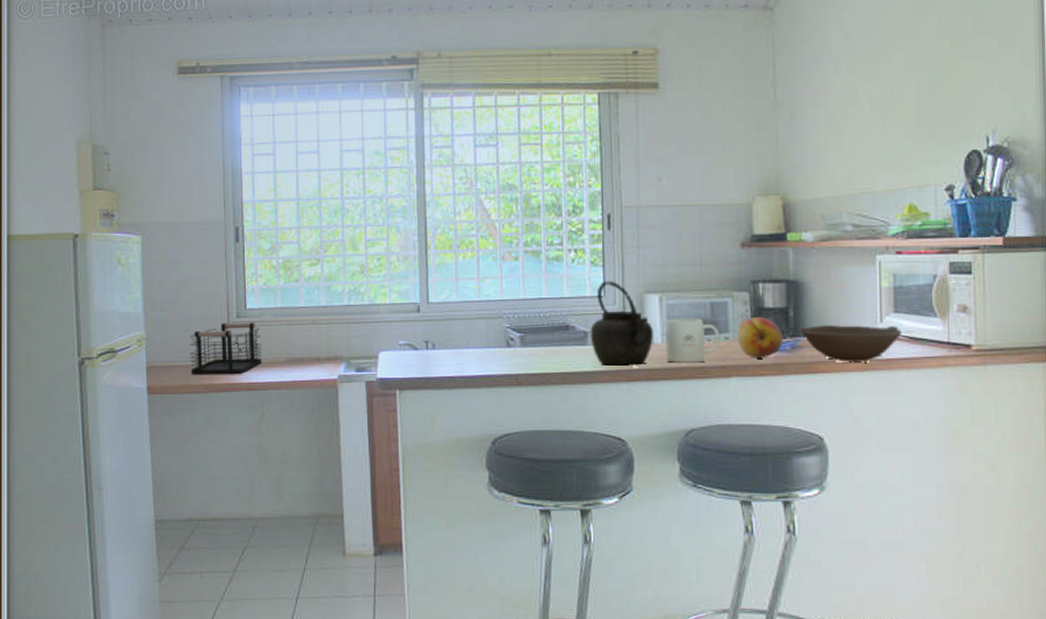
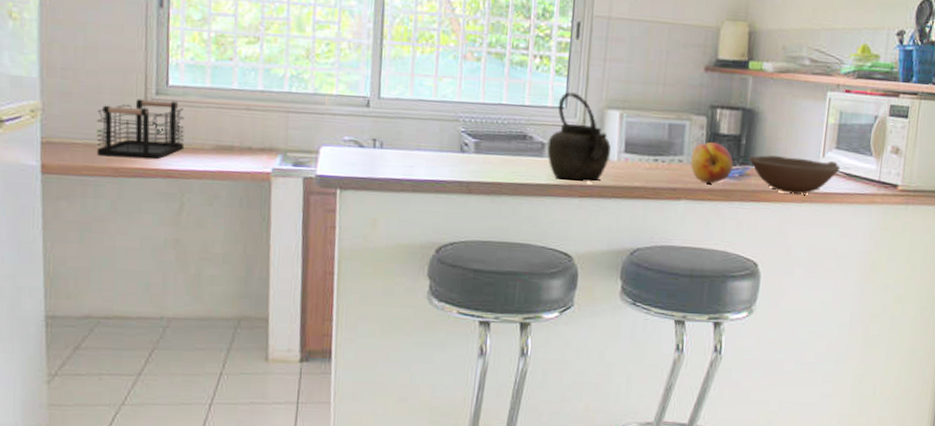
mug: present [664,318,720,364] -> none [620,136,675,184]

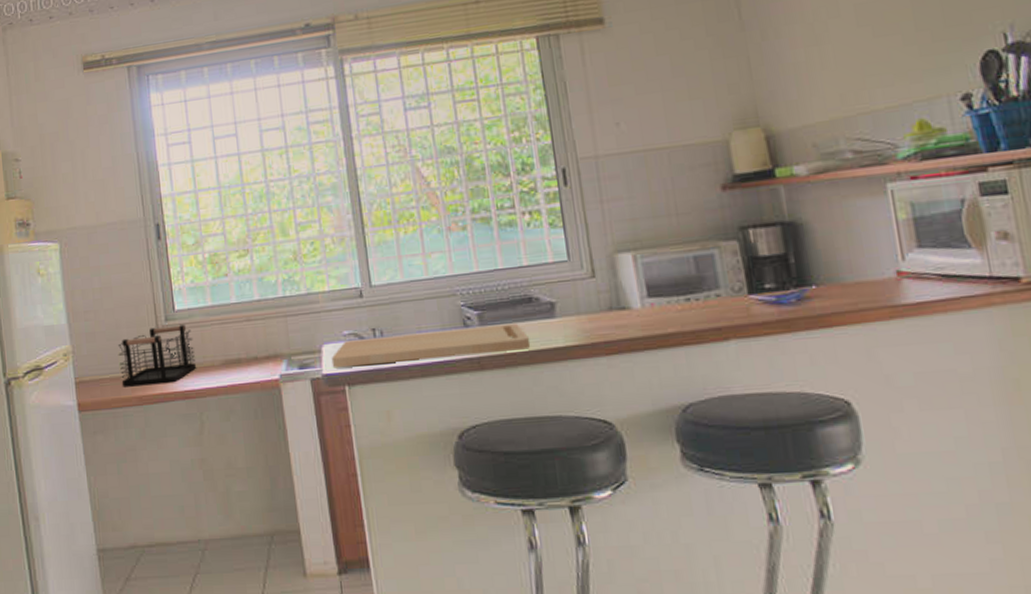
cutting board: none [327,146,516,182] -> present [331,323,530,369]
kettle: present [547,92,611,182] -> none [556,242,632,339]
fruit: present [690,141,734,184] -> none [729,266,787,316]
bowl: present [749,155,841,194] -> none [804,263,932,312]

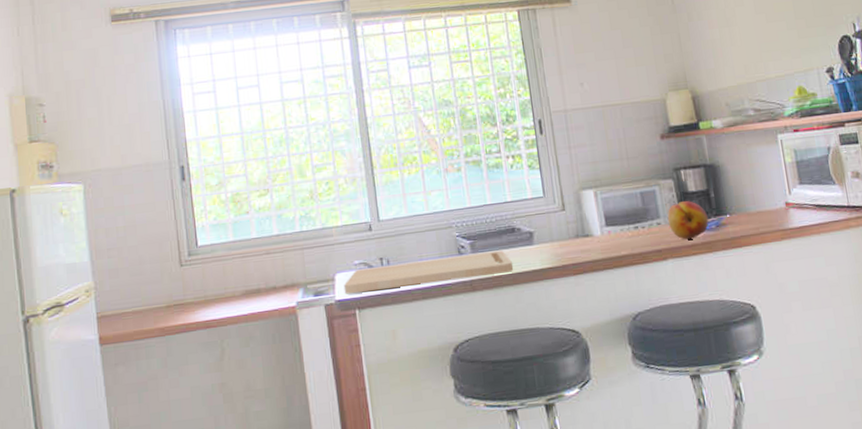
dish rack: present [118,324,196,387] -> none [141,259,217,320]
fruit: none [729,266,787,316] -> present [667,200,709,240]

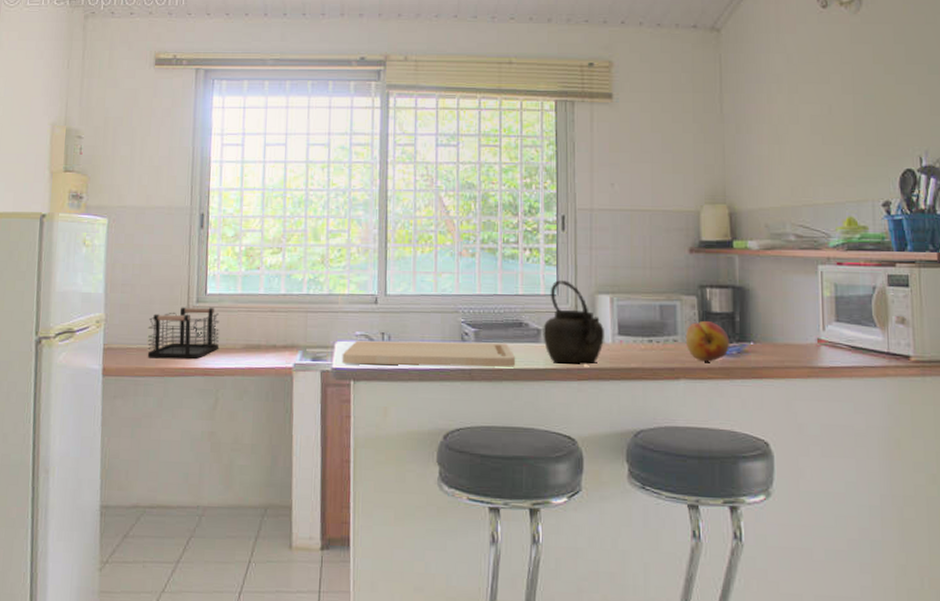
dish rack: none [141,259,217,320] -> present [147,307,220,359]
kettle: none [534,181,594,262] -> present [543,280,604,366]

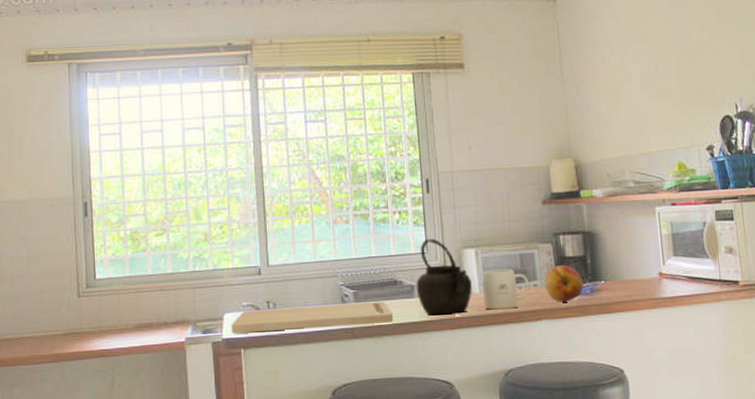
dish rack: present [147,307,220,359] -> none [40,292,111,346]
mug: none [615,319,669,365] -> present [481,268,530,311]

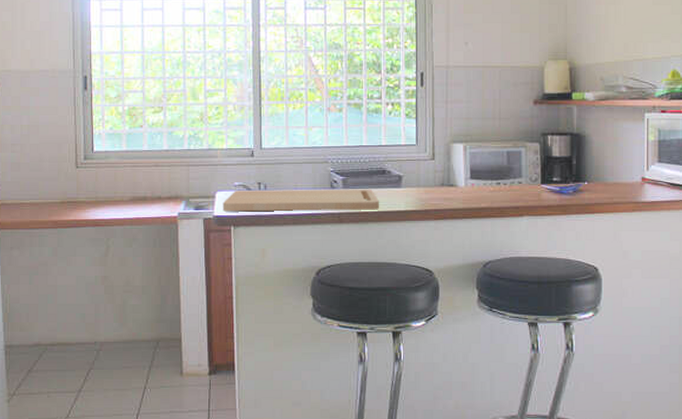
kettle: present [416,238,472,316] -> none [404,131,458,207]
mug: present [481,268,530,311] -> none [467,165,515,205]
fruit: present [544,264,584,302] -> none [529,164,568,200]

